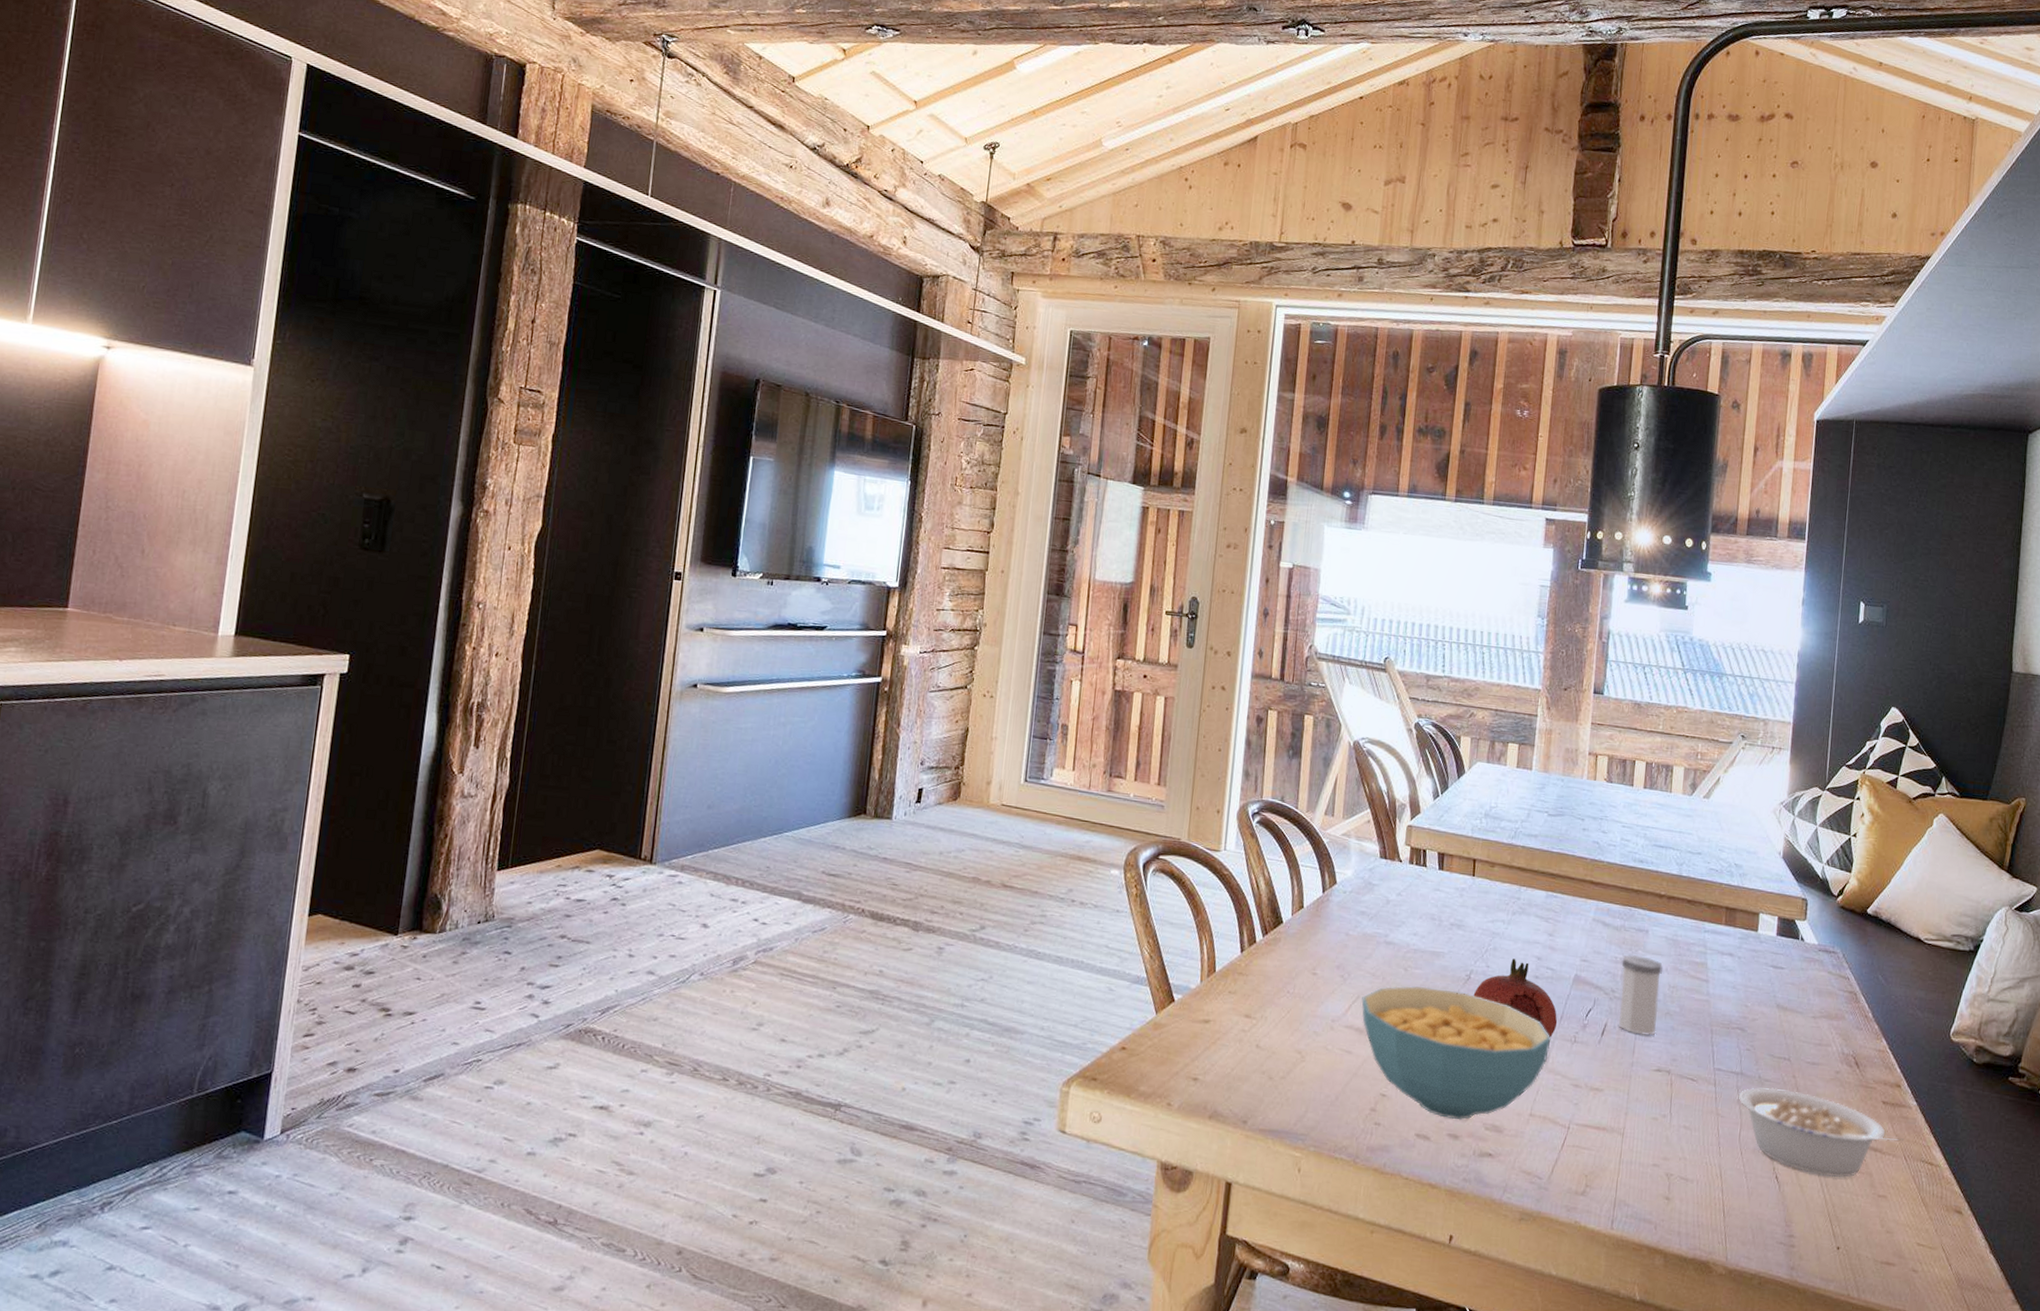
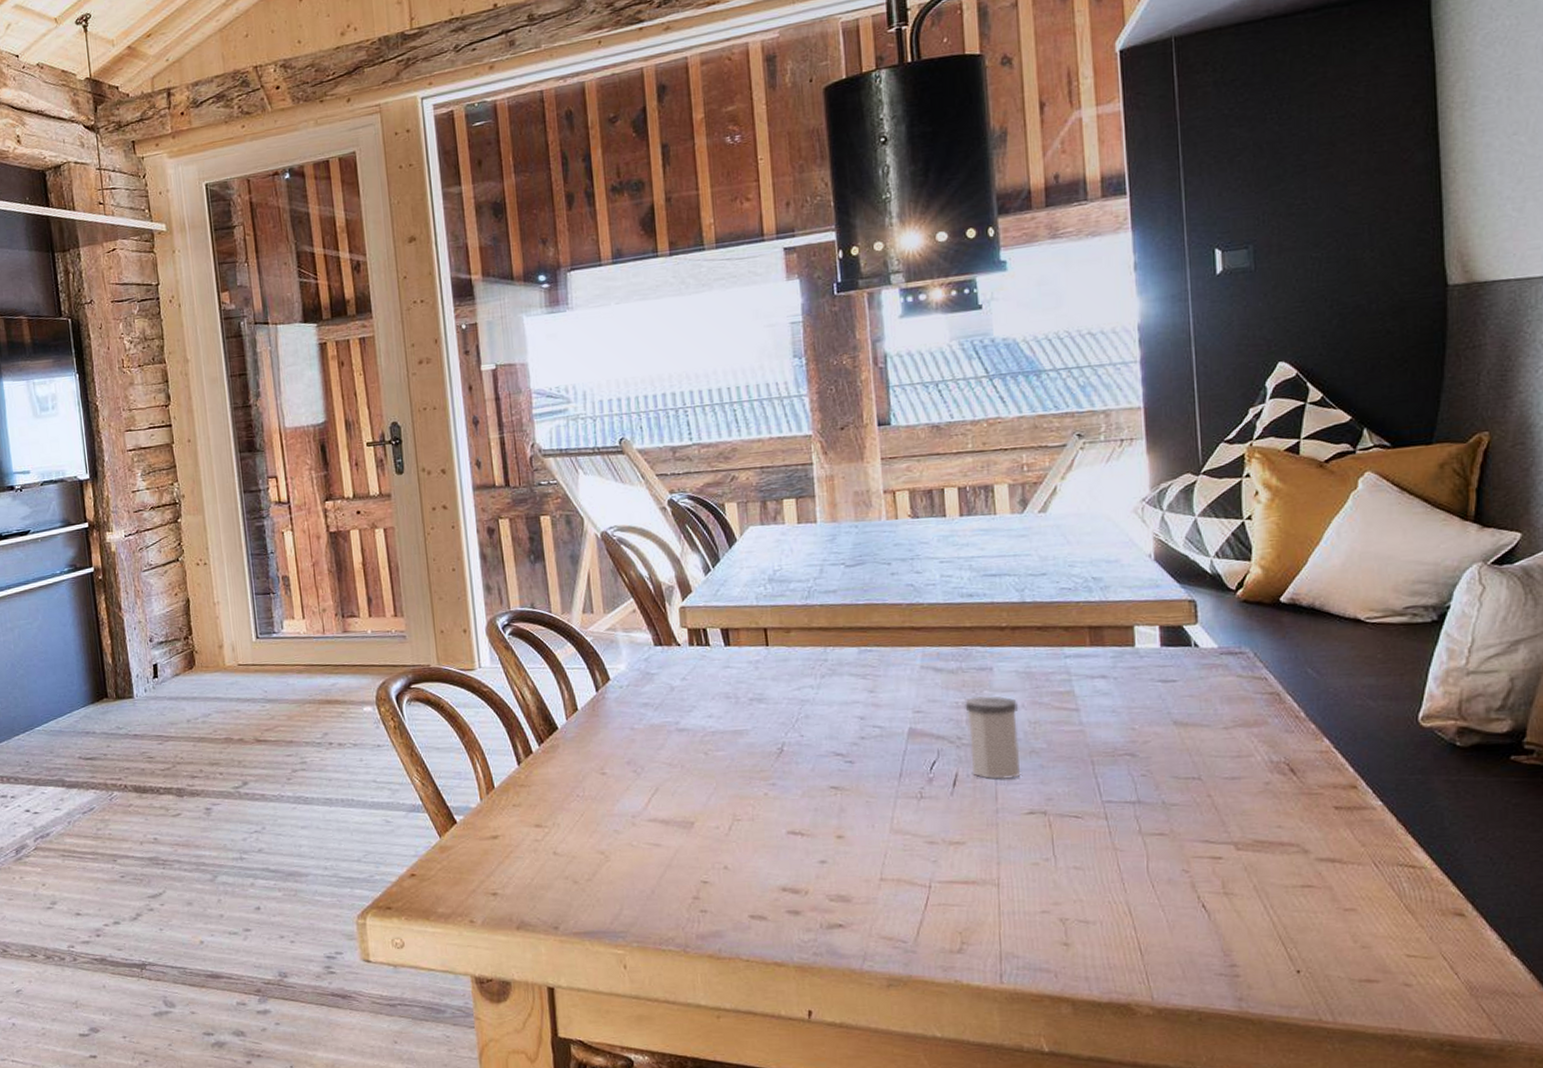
cereal bowl: present [1361,986,1551,1120] -> none [661,766,892,896]
fruit: present [1473,958,1558,1038] -> none [790,723,897,798]
legume: present [1738,1087,1903,1178] -> none [1138,811,1370,898]

